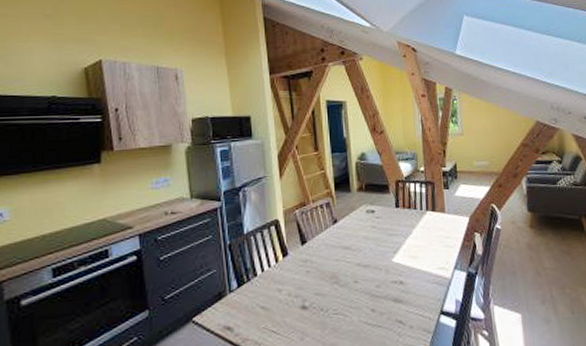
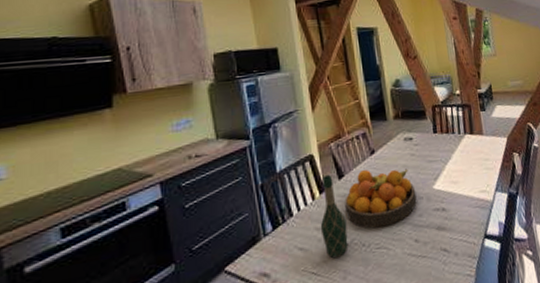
wine bottle: none [282,239,307,320] -> present [320,174,348,259]
fruit bowl: none [306,238,376,295] -> present [344,168,417,228]

